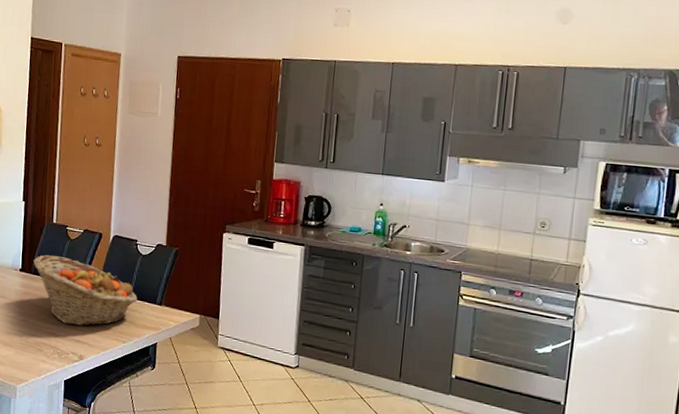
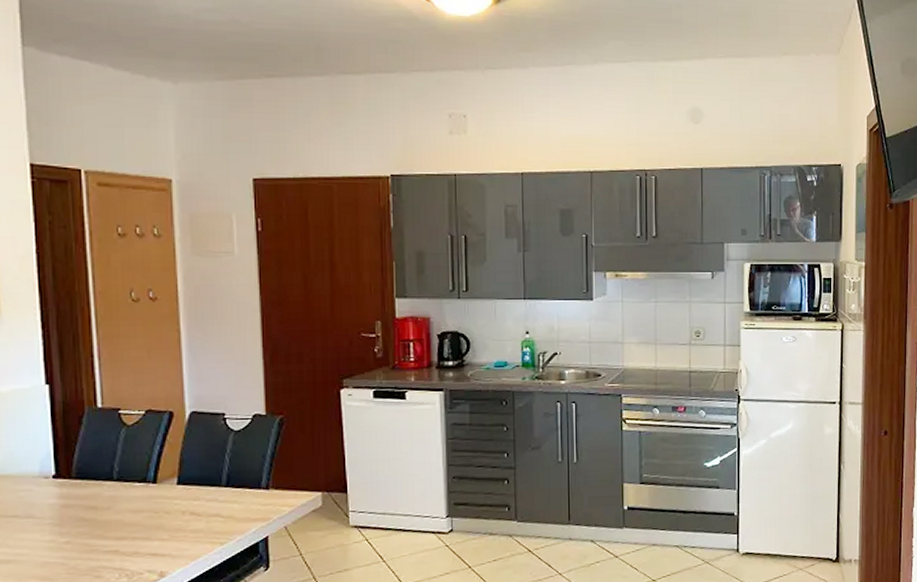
fruit basket: present [33,255,138,326] -> none [72,450,234,536]

